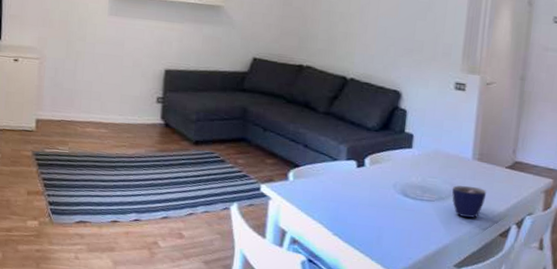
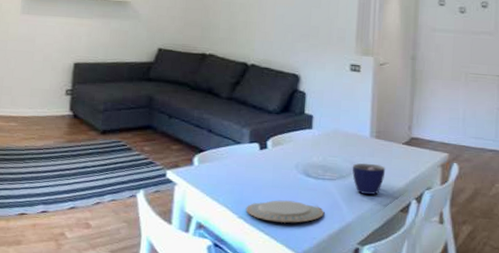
plate: none [341,219,422,243] -> present [245,200,325,223]

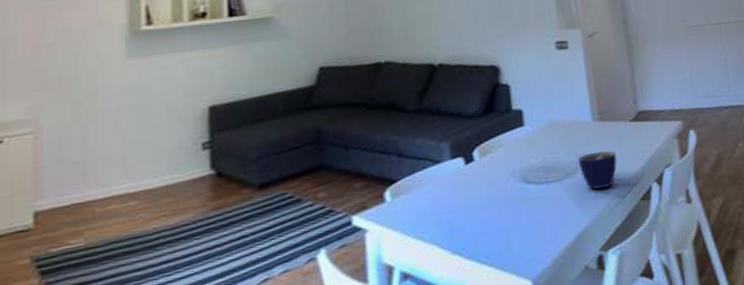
plate: present [245,200,325,223] -> none [459,216,556,250]

